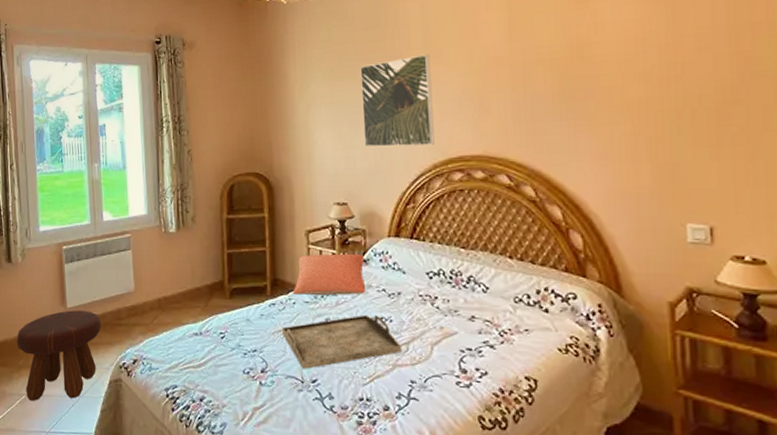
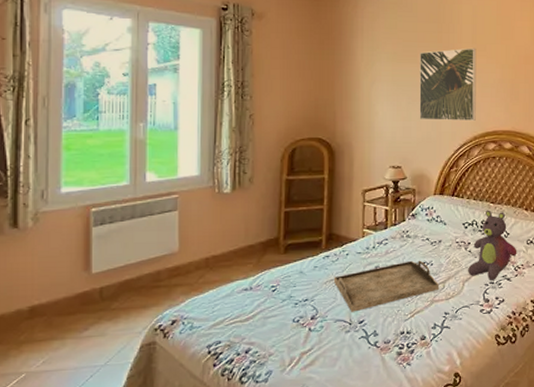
footstool: present [16,310,102,401] -> none [18,275,135,378]
pillow: present [292,253,365,296] -> none [346,209,413,248]
stuffed bear: none [437,256,502,346] -> present [468,210,517,280]

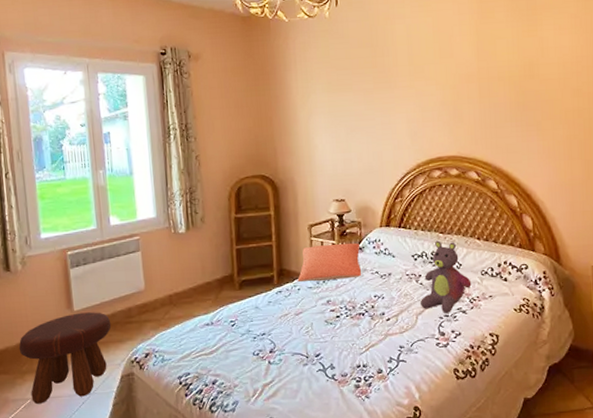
footstool: none [18,275,135,378] -> present [18,312,112,404]
serving tray: present [333,260,439,312] -> none [287,294,392,346]
pillow: none [346,209,413,248] -> present [297,242,361,283]
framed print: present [419,48,477,121] -> none [355,70,418,151]

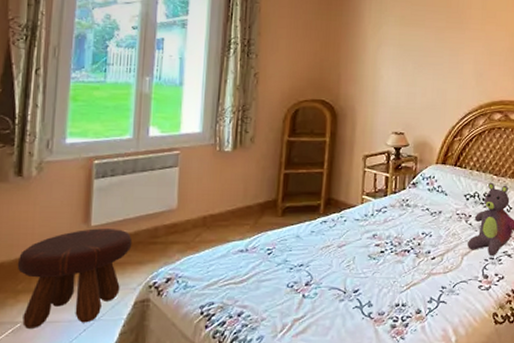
pillow: present [297,242,361,283] -> none [345,176,414,214]

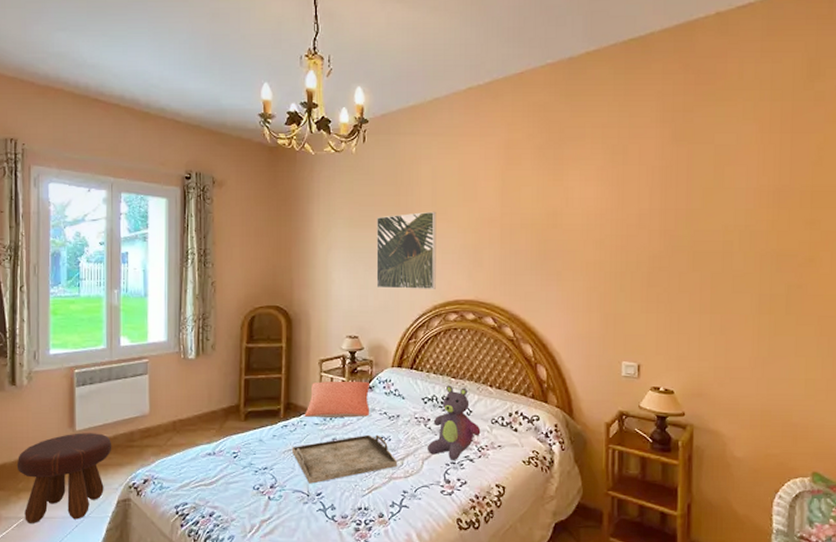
serving tray: none [329,230,437,281] -> present [291,434,397,484]
pillow: none [345,176,414,214] -> present [304,381,370,418]
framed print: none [424,14,486,89] -> present [376,211,437,289]

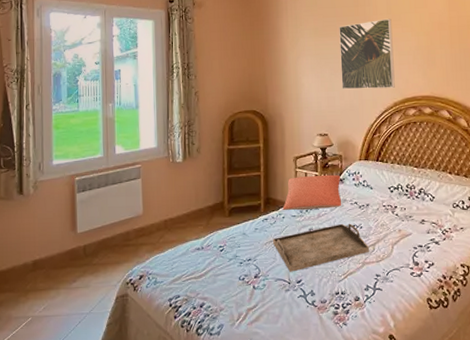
footstool: present [16,433,112,523] -> none [25,234,110,322]
stuffed bear: present [428,385,481,460] -> none [396,174,444,243]

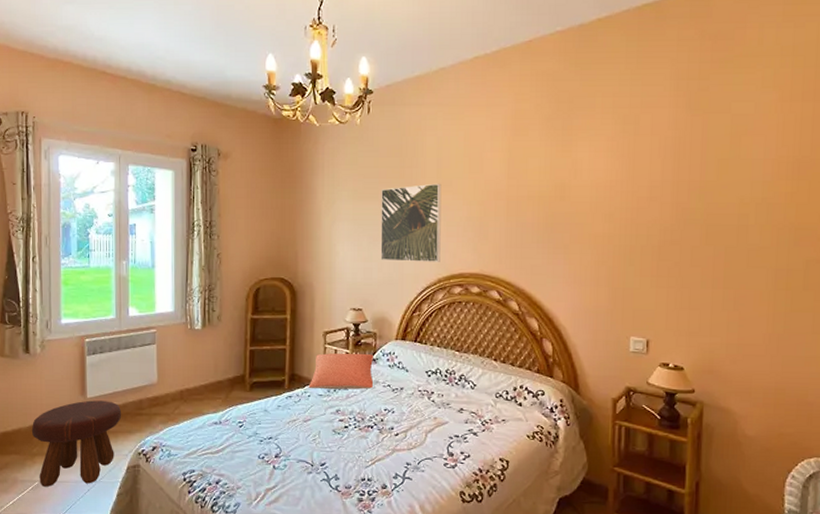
footstool: none [25,234,110,322] -> present [31,400,122,487]
serving tray: present [272,223,369,272] -> none [296,406,400,454]

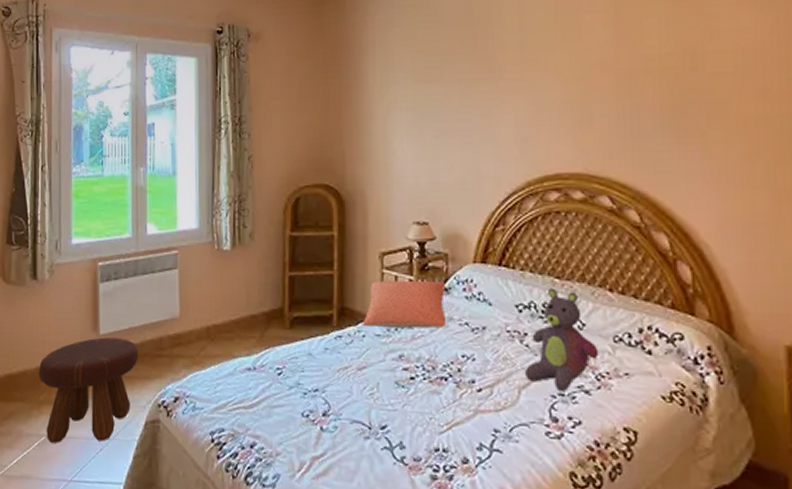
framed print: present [380,183,442,262] -> none [448,57,529,160]
stuffed bear: none [431,358,485,433] -> present [525,287,599,391]

